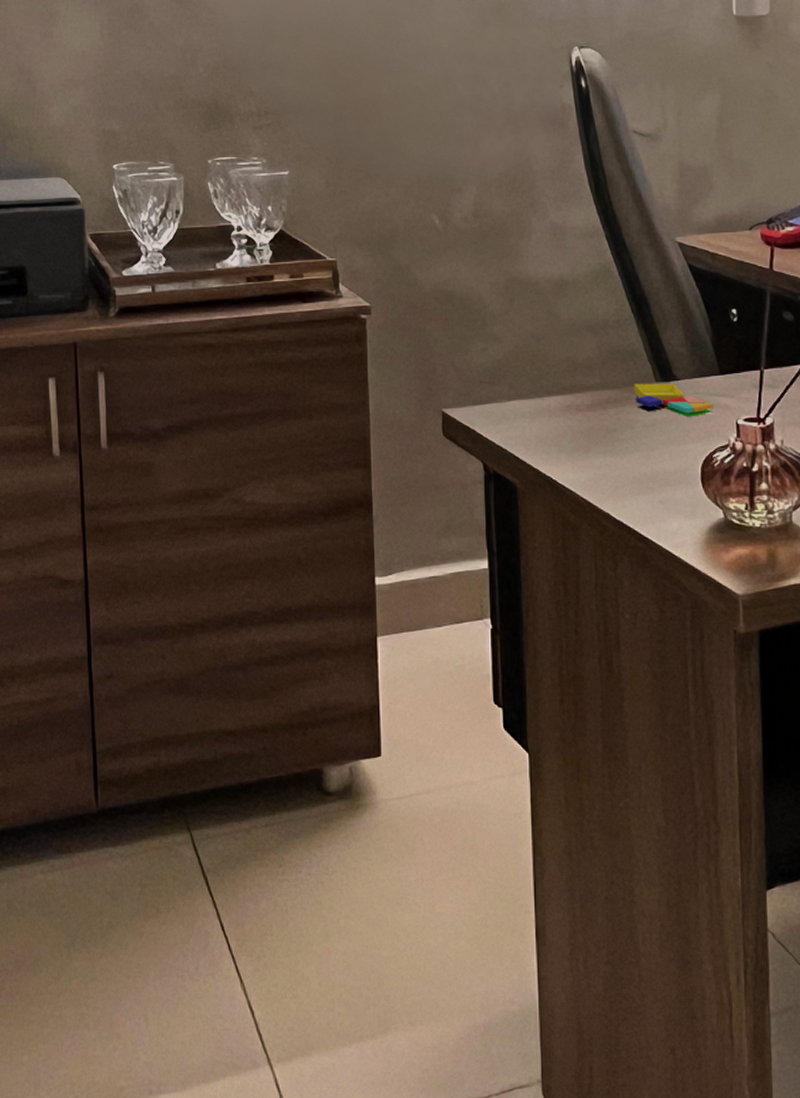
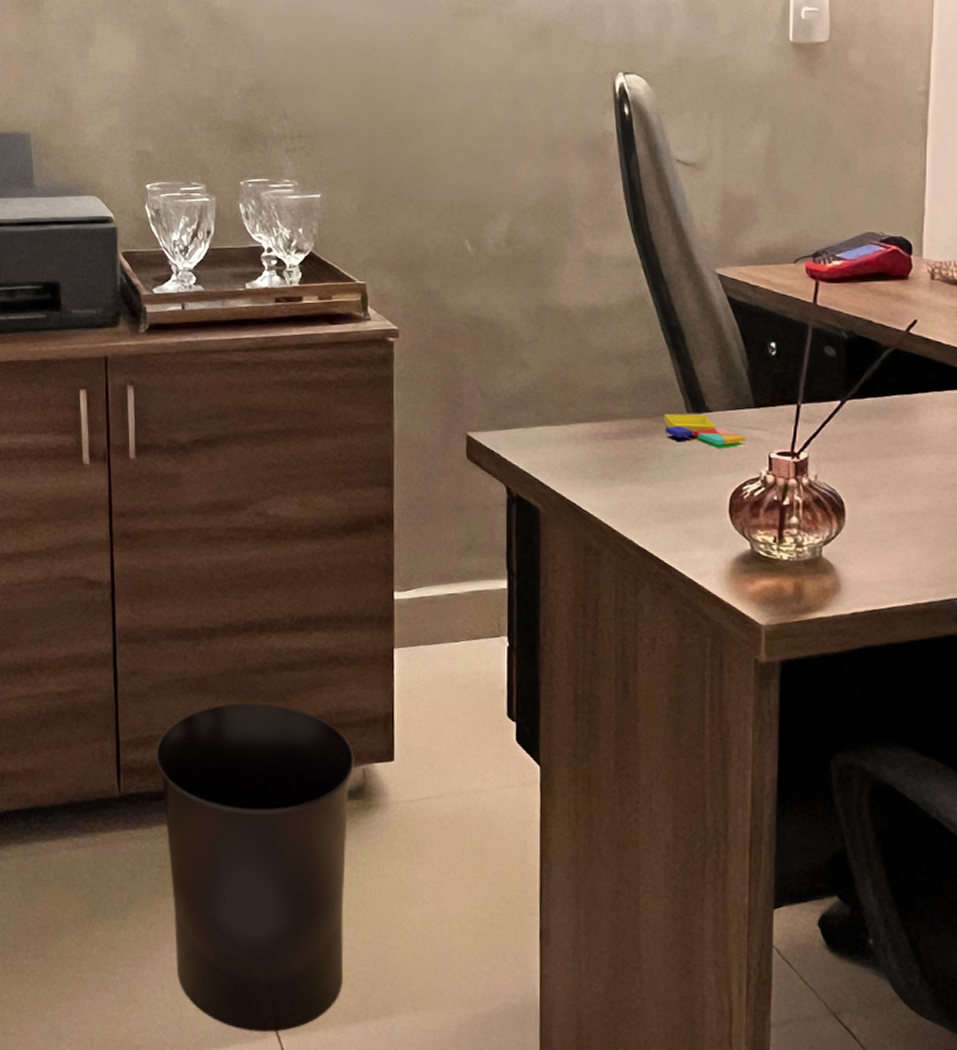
waste bin: none [134,701,341,1062] -> present [155,702,354,1032]

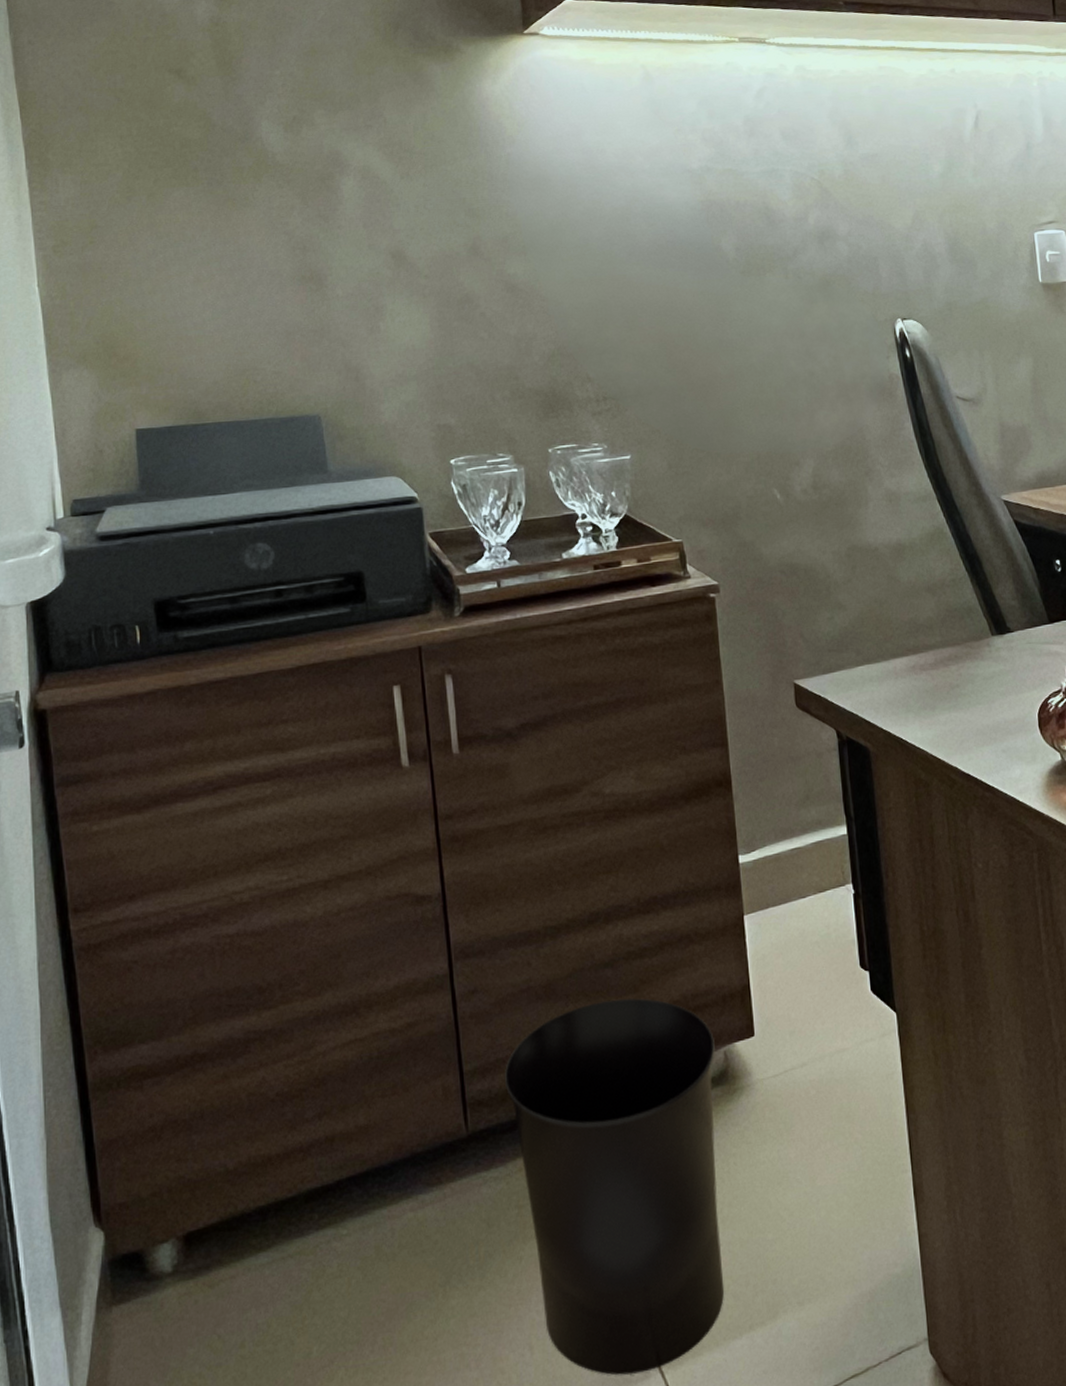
sticky notes: present [664,413,746,449] -> none [972,635,1046,666]

